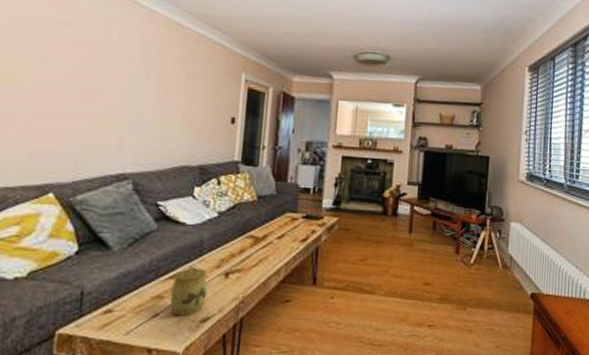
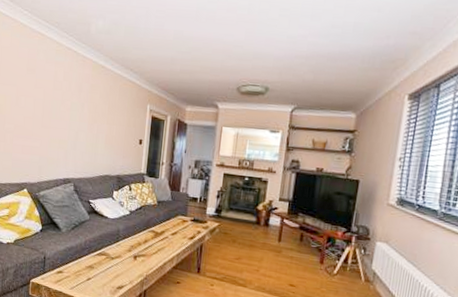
jar: present [169,265,208,316] -> none [97,247,122,283]

